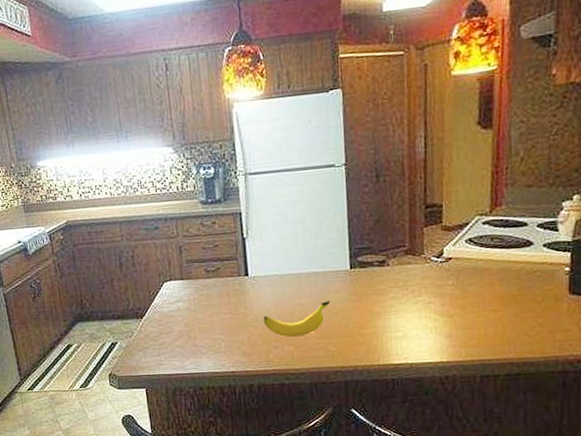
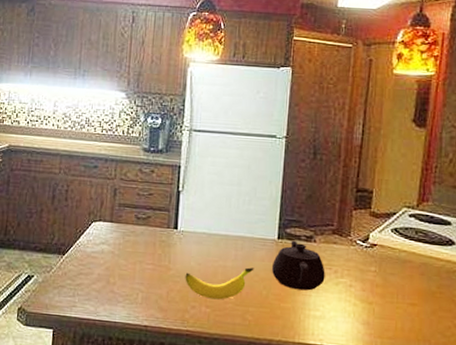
teapot: none [347,267,403,315] -> present [271,240,325,291]

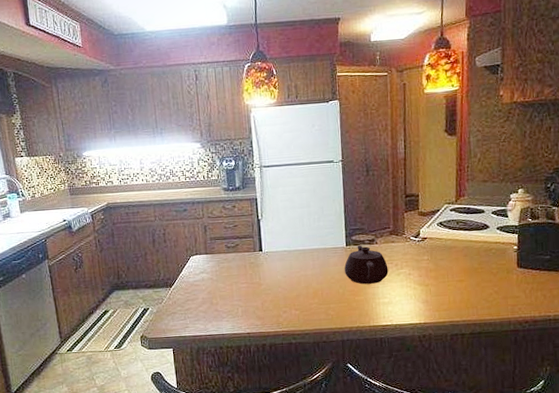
banana: present [185,267,254,300] -> none [274,272,330,303]

